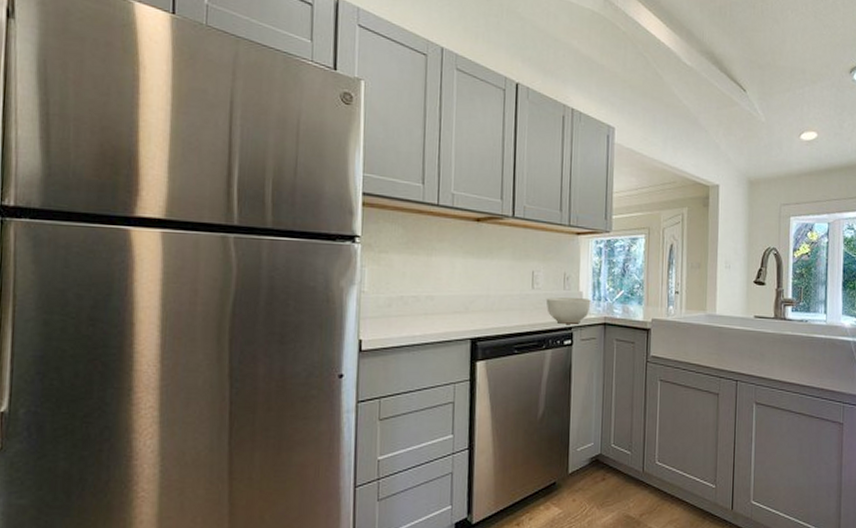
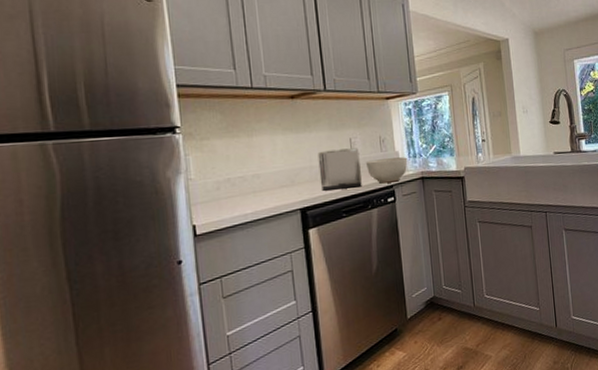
toaster: none [495,280,540,324] -> present [317,148,363,192]

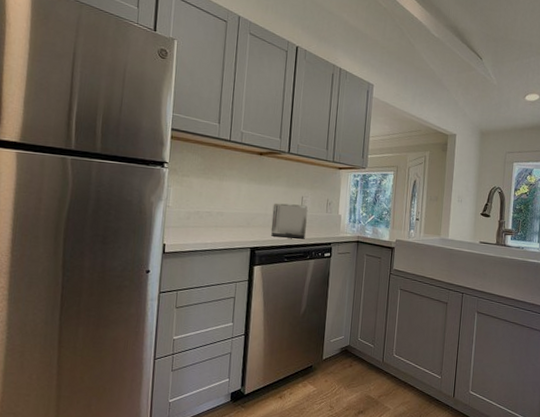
bowl: present [365,157,408,184] -> none [311,218,348,241]

